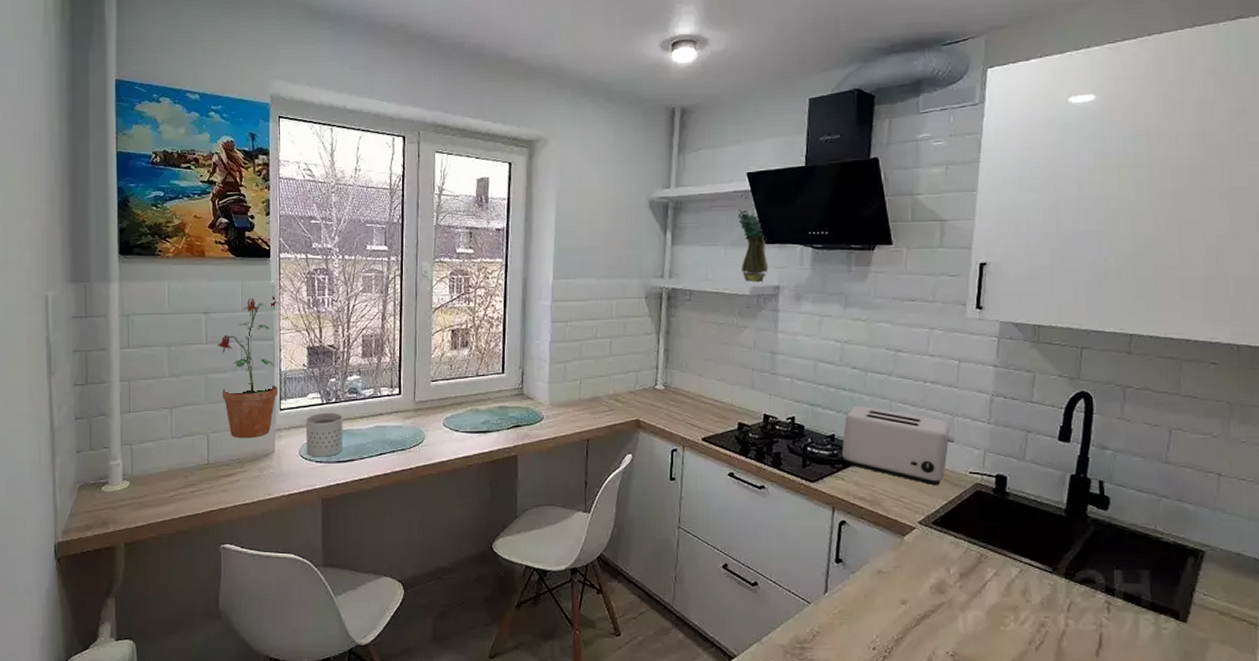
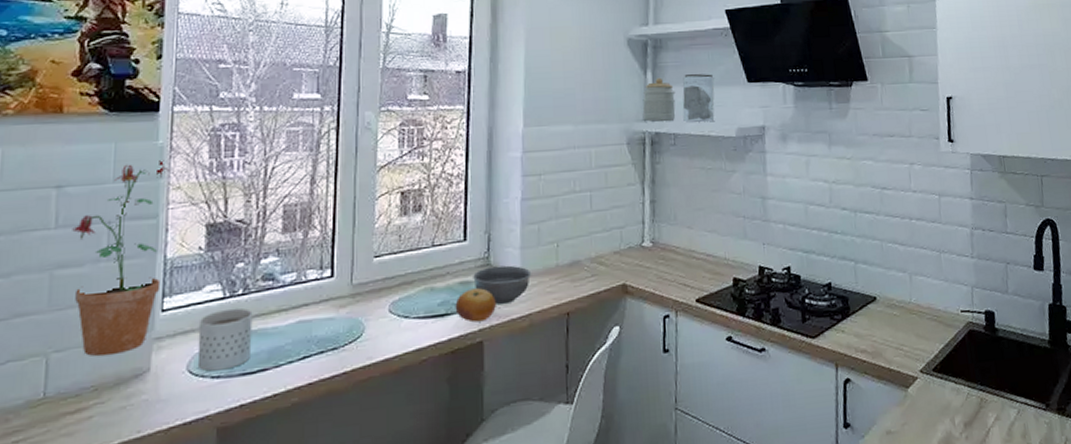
fruit: none [495,413,528,440] -> present [455,288,496,323]
bowl: none [509,396,558,427] -> present [473,265,532,304]
jar: none [661,237,693,279] -> present [642,77,676,122]
jar: none [699,235,732,281] -> present [682,74,715,123]
vase: present [738,209,767,282] -> none [719,47,752,123]
toaster: present [842,406,955,485] -> none [839,248,945,329]

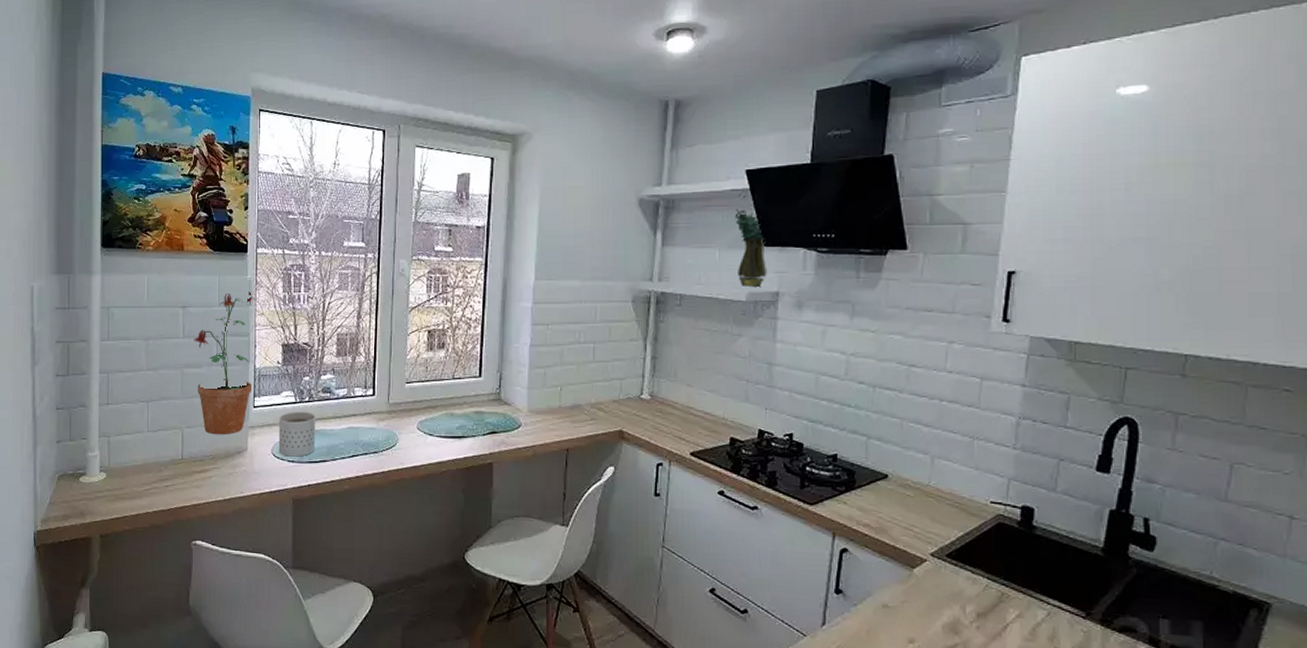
fruit: present [455,288,496,323] -> none [470,418,505,447]
bowl: present [473,265,532,304] -> none [486,401,537,434]
jar: present [642,77,676,122] -> none [649,238,685,283]
jar: present [682,74,715,123] -> none [691,236,727,285]
vase: none [719,47,752,123] -> present [735,209,766,288]

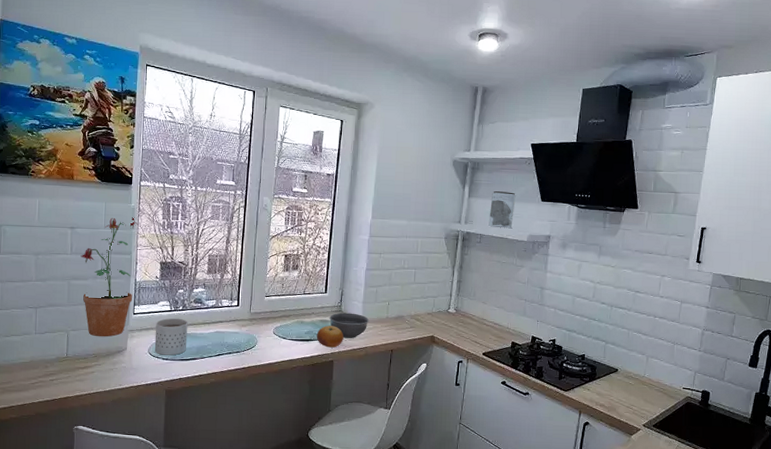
fruit: none [470,418,505,447] -> present [316,325,344,348]
bowl: none [486,401,537,434] -> present [329,312,369,338]
jar: none [691,236,727,285] -> present [488,191,516,229]
vase: present [735,209,766,288] -> none [522,173,543,232]

